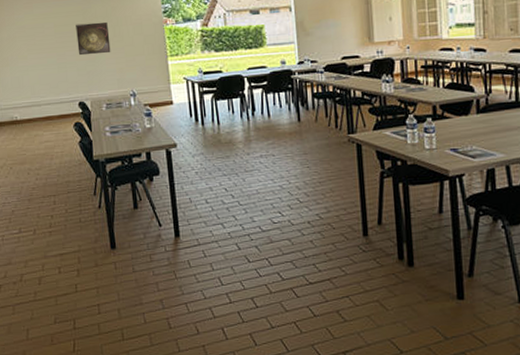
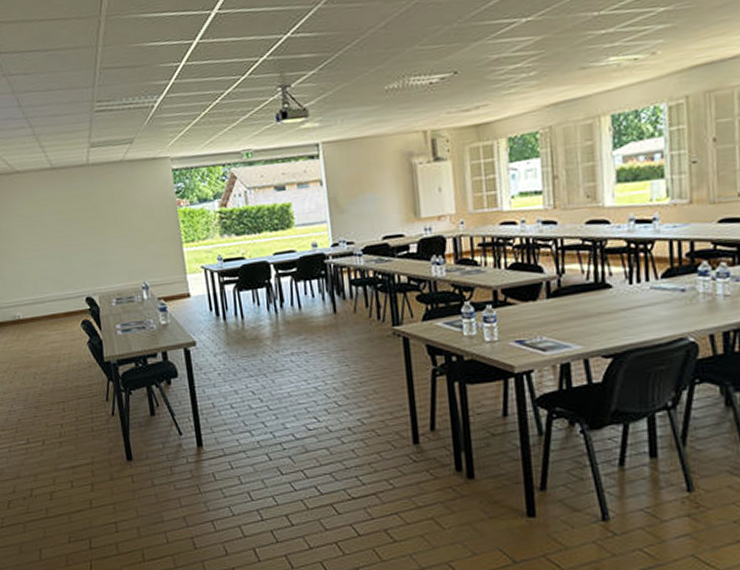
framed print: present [76,21,111,56] -> none [79,206,119,246]

